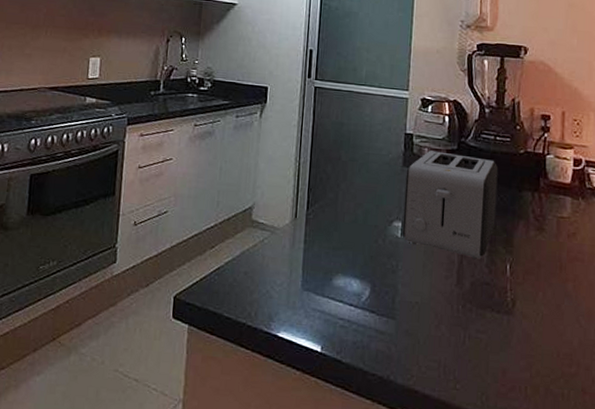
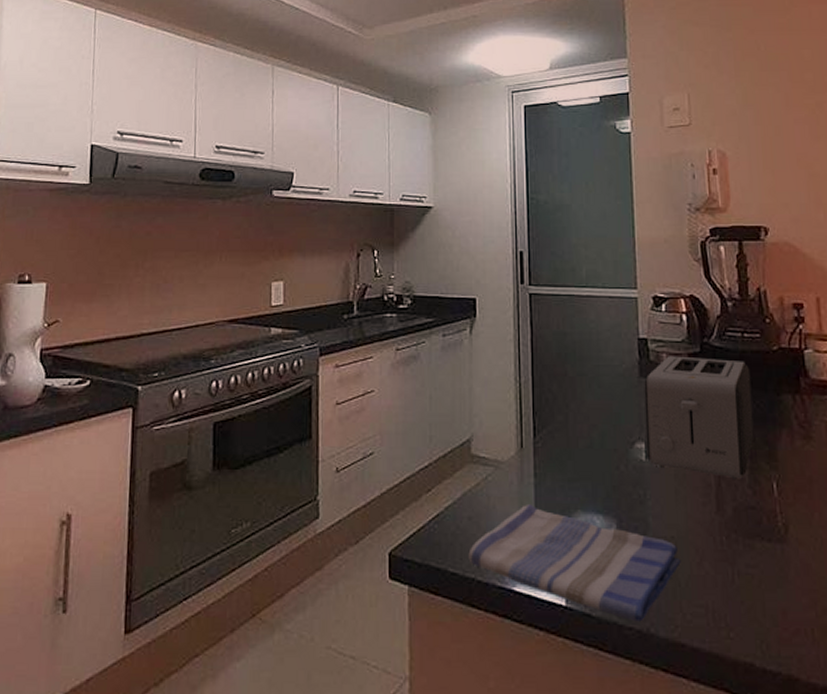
dish towel: none [241,265,422,370] -> present [468,505,681,622]

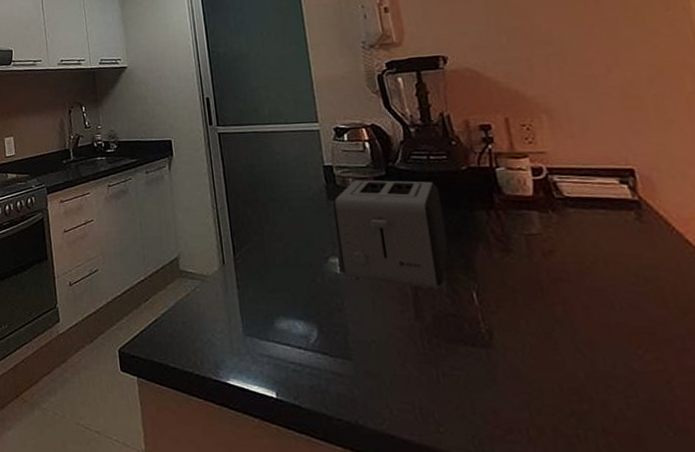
dish towel: present [468,505,681,622] -> none [185,312,384,414]

